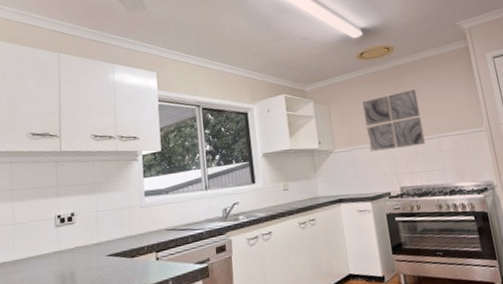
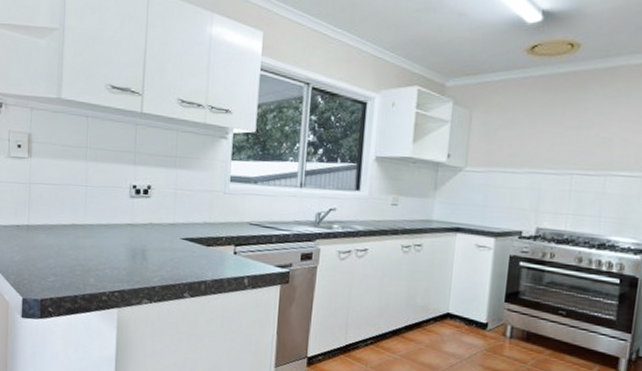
wall art: present [362,89,426,152] -> none [510,107,594,182]

